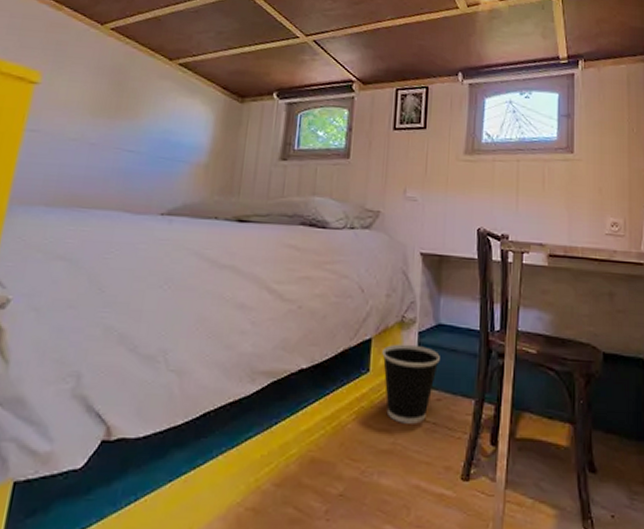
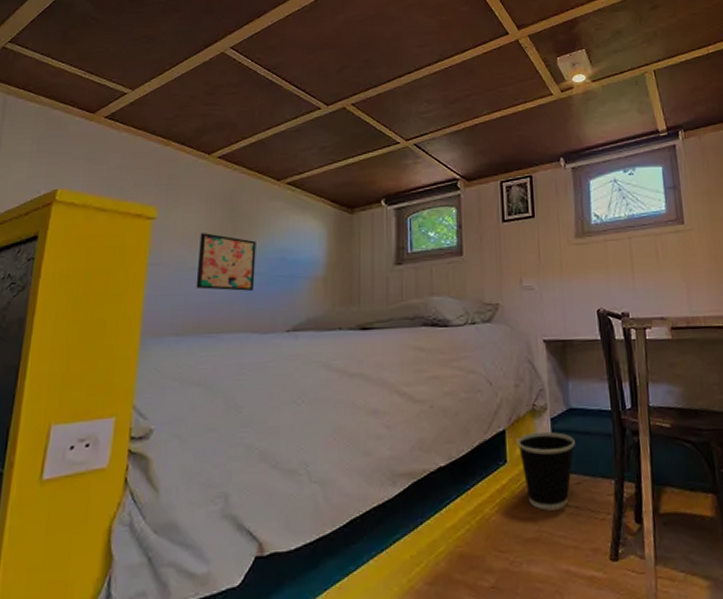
wall art: none [72,104,141,169] -> present [195,233,256,291]

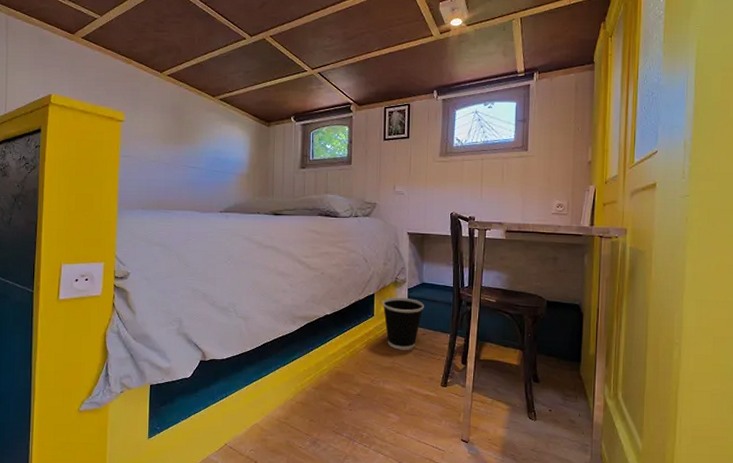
wall art: present [195,233,256,291] -> none [155,135,198,180]

